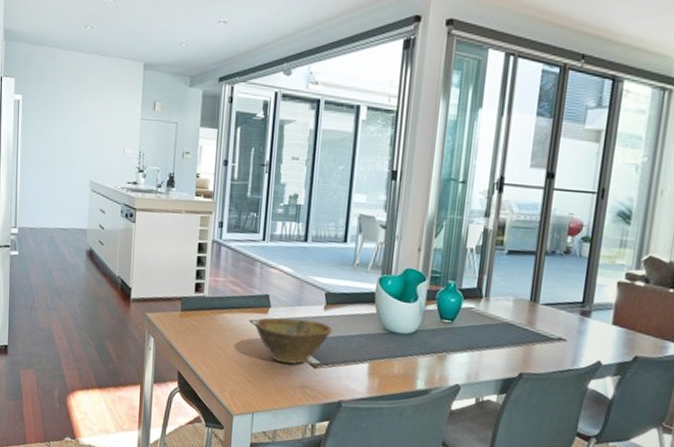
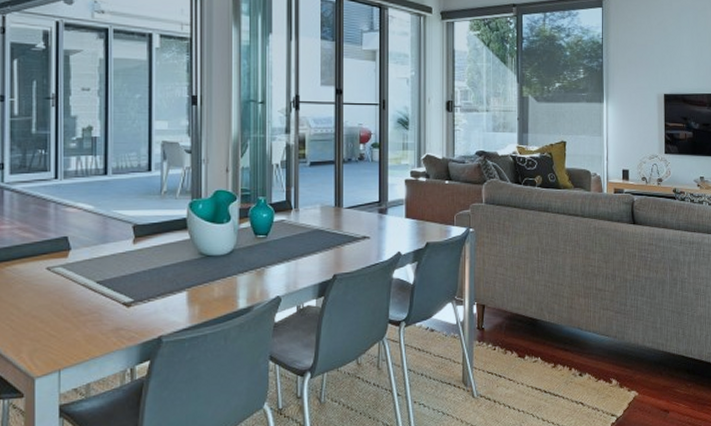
bowl: present [254,317,332,364] -> none [52,256,144,309]

